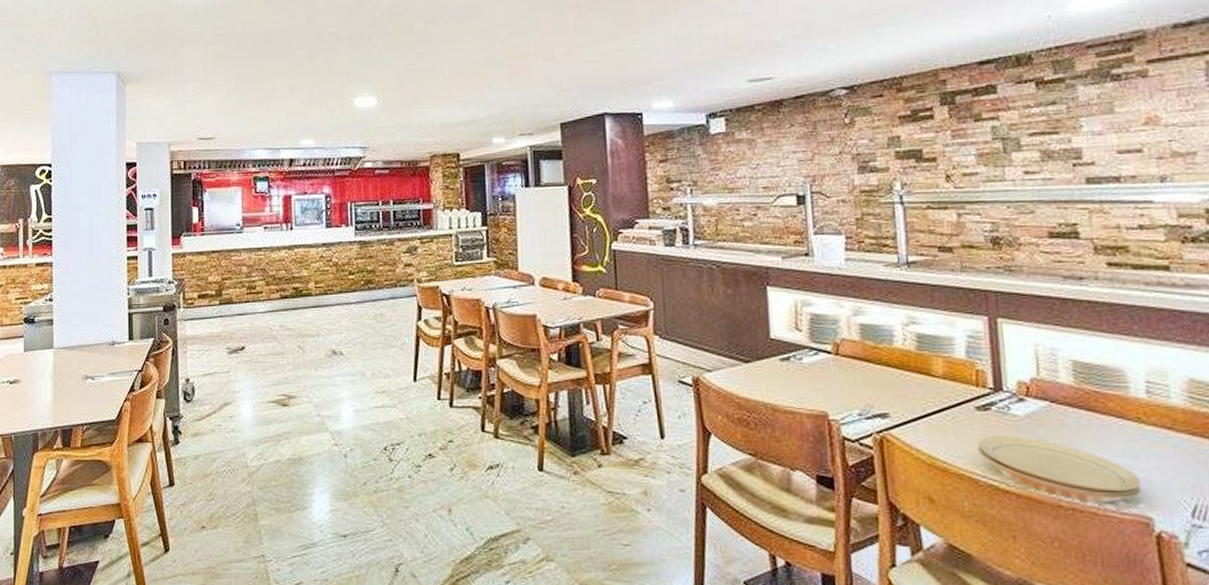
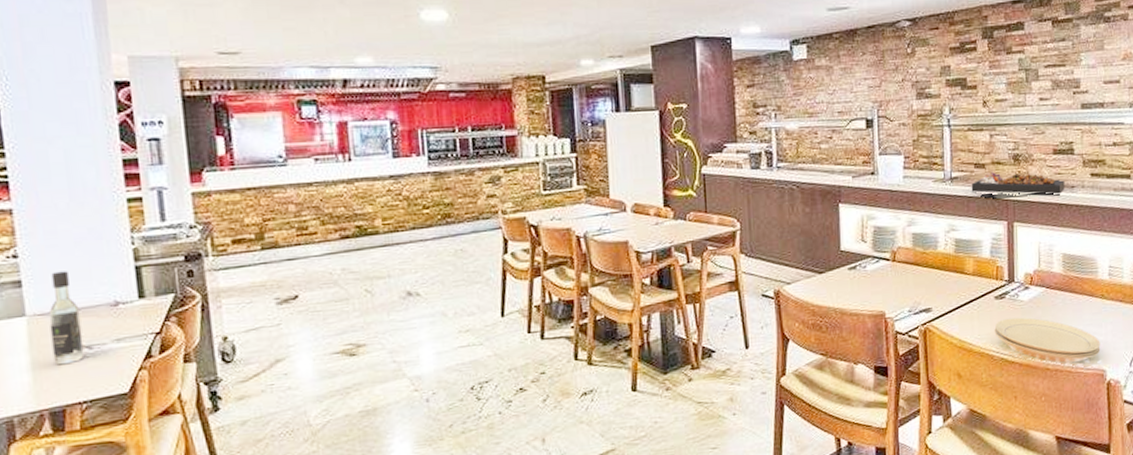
bottle: none [68,314,89,391] -> present [48,271,85,365]
food platter: none [934,256,1069,287] -> present [971,171,1065,195]

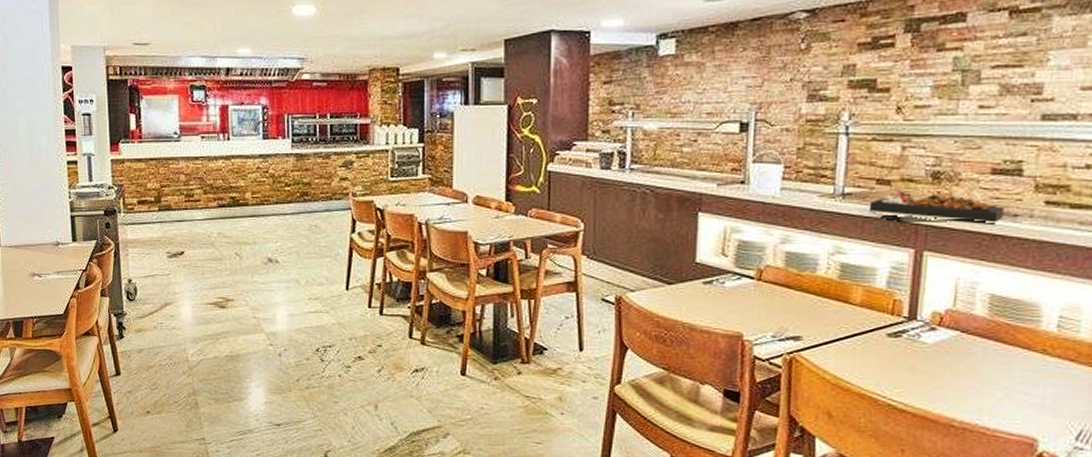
bottle: present [48,271,85,365] -> none [14,215,36,287]
plate: present [994,317,1101,363] -> none [882,360,1034,425]

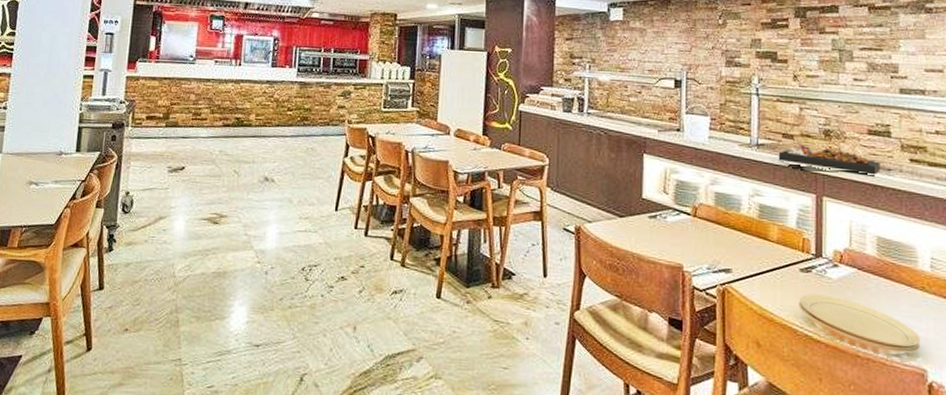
plate: none [882,360,1034,425] -> present [798,293,921,356]

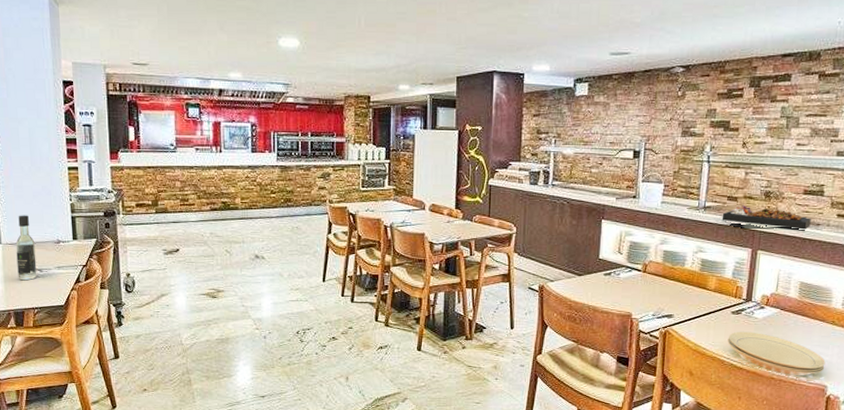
bottle: none [12,123,37,195] -> present [15,215,37,281]

